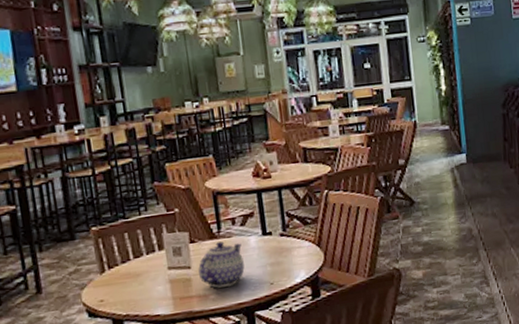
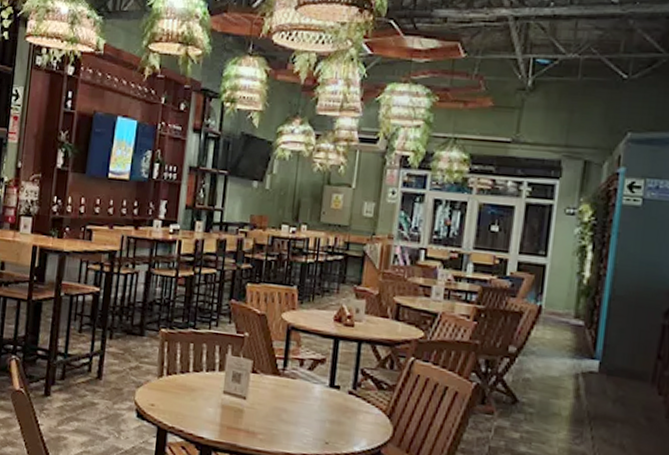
teapot: present [198,241,245,288] -> none [252,380,304,432]

